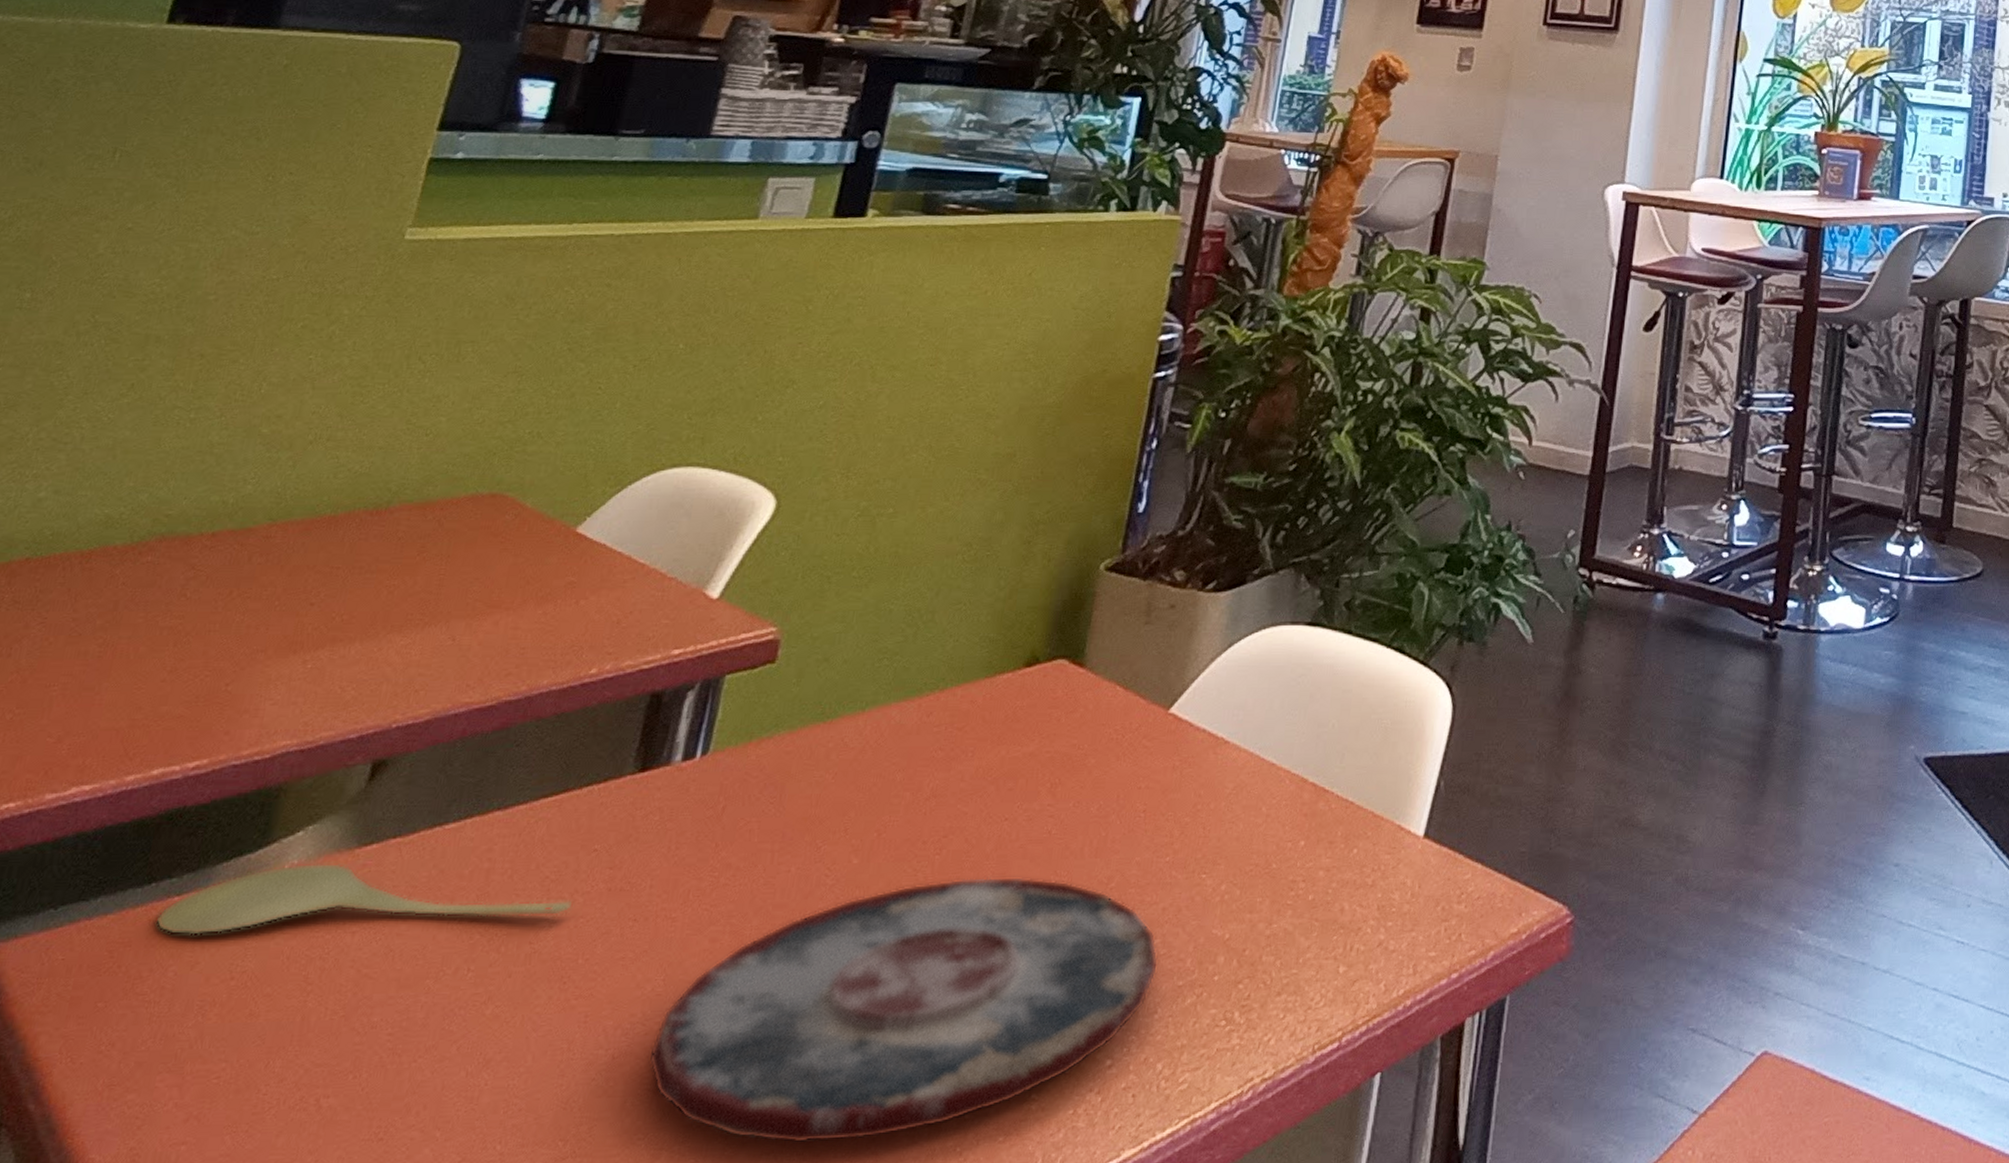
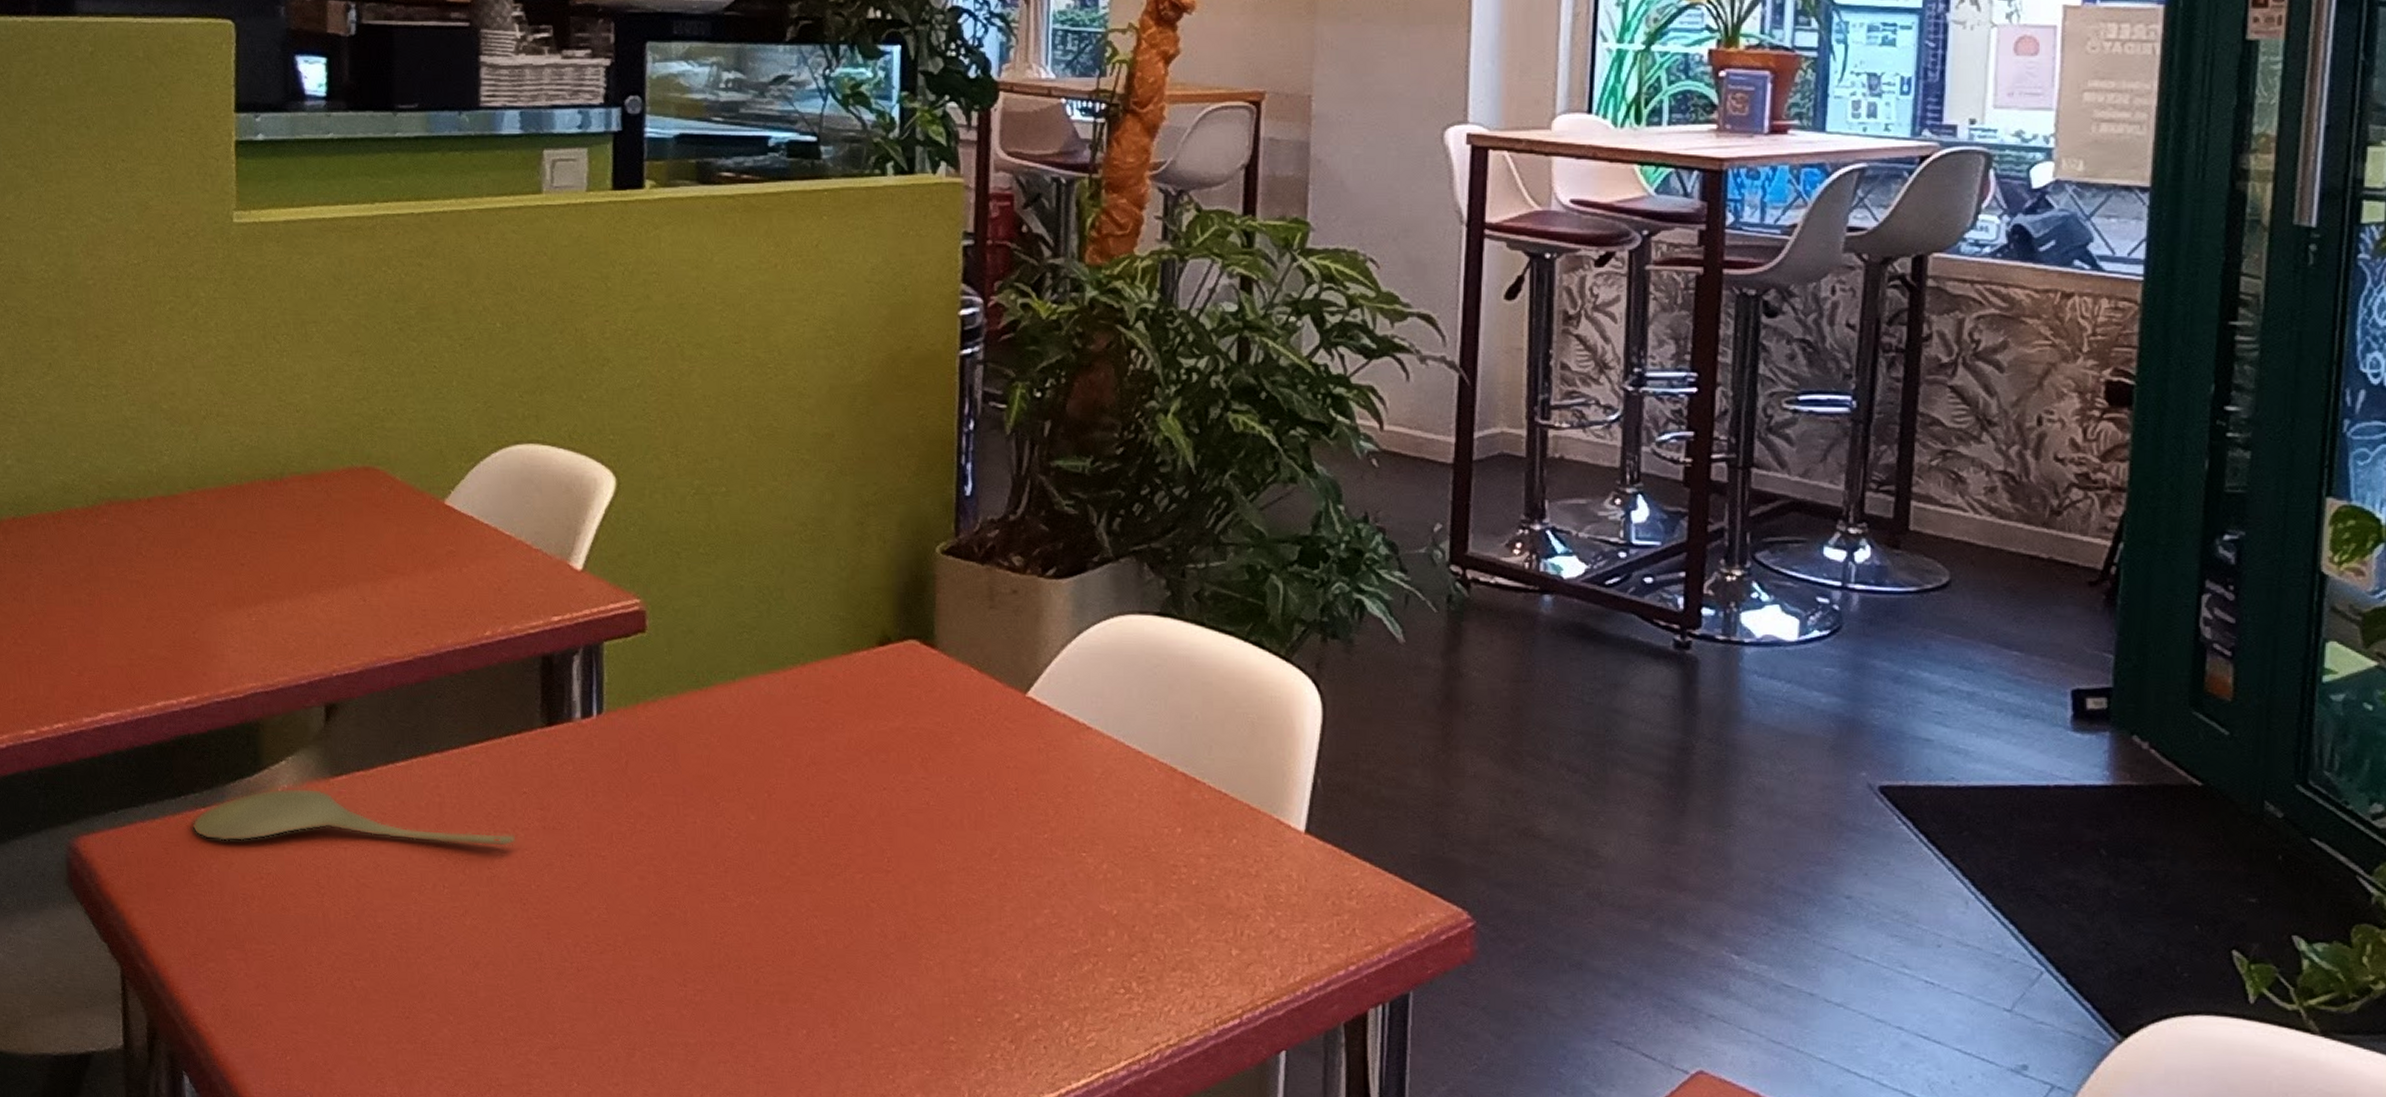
plate: present [648,876,1159,1144] -> none [607,840,1052,1060]

